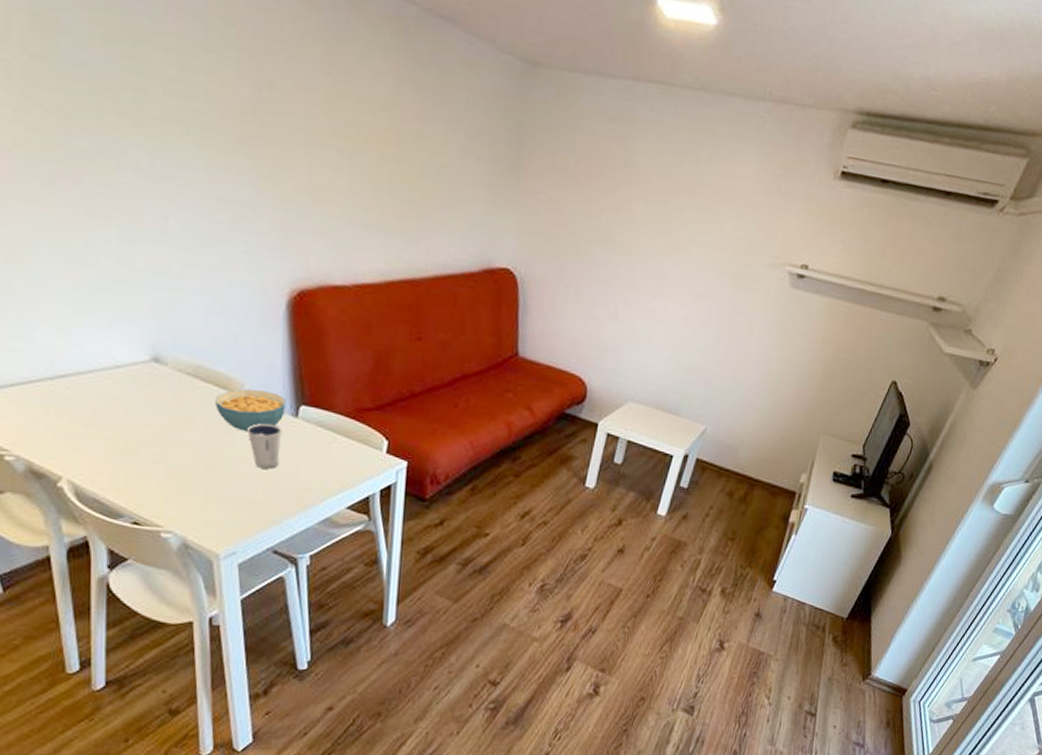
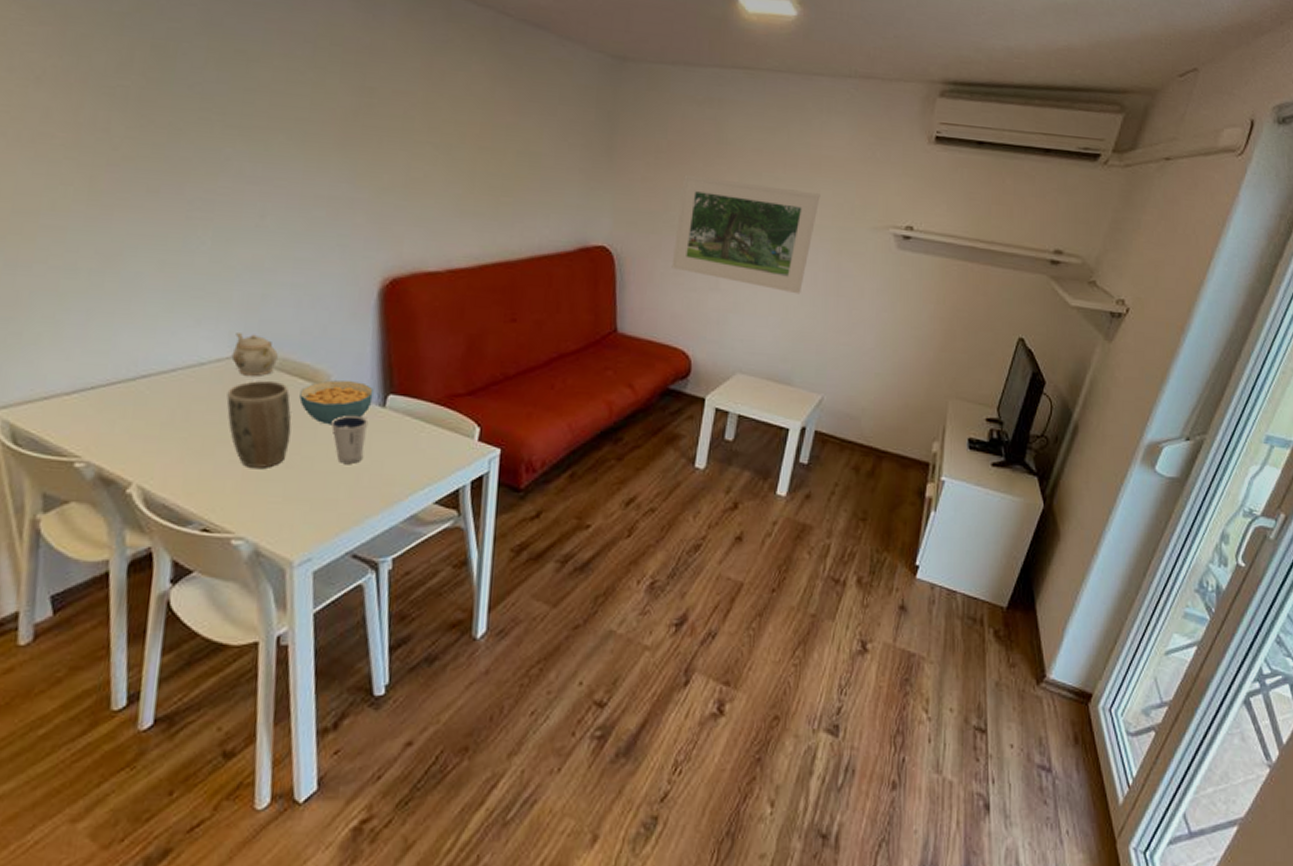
plant pot: none [145,386,209,469] -> present [226,380,292,468]
teapot: none [146,337,191,382] -> present [231,333,278,376]
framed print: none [573,197,723,328] -> present [671,174,821,294]

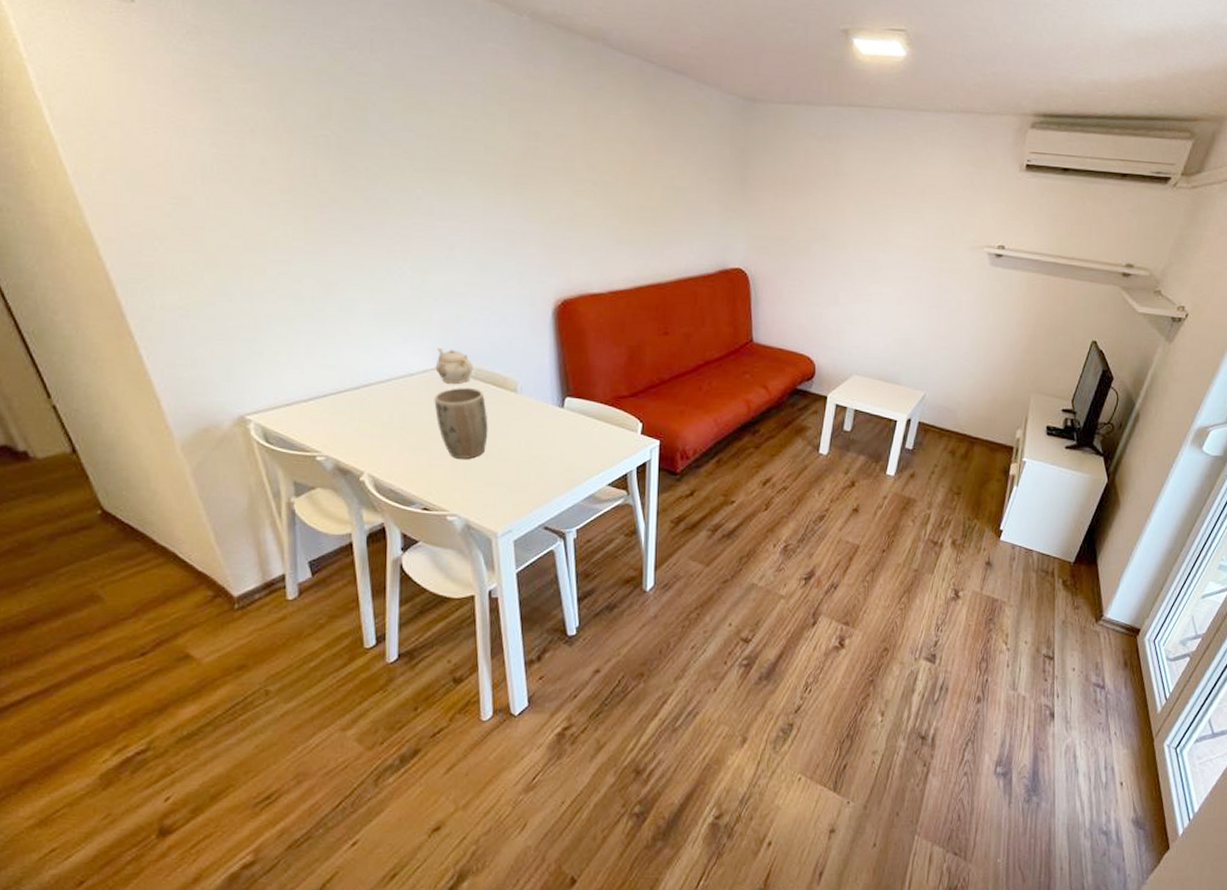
cereal bowl: present [299,380,374,425] -> none [493,386,553,423]
dixie cup: present [330,415,367,464] -> none [520,414,550,454]
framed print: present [671,174,821,294] -> none [798,203,925,307]

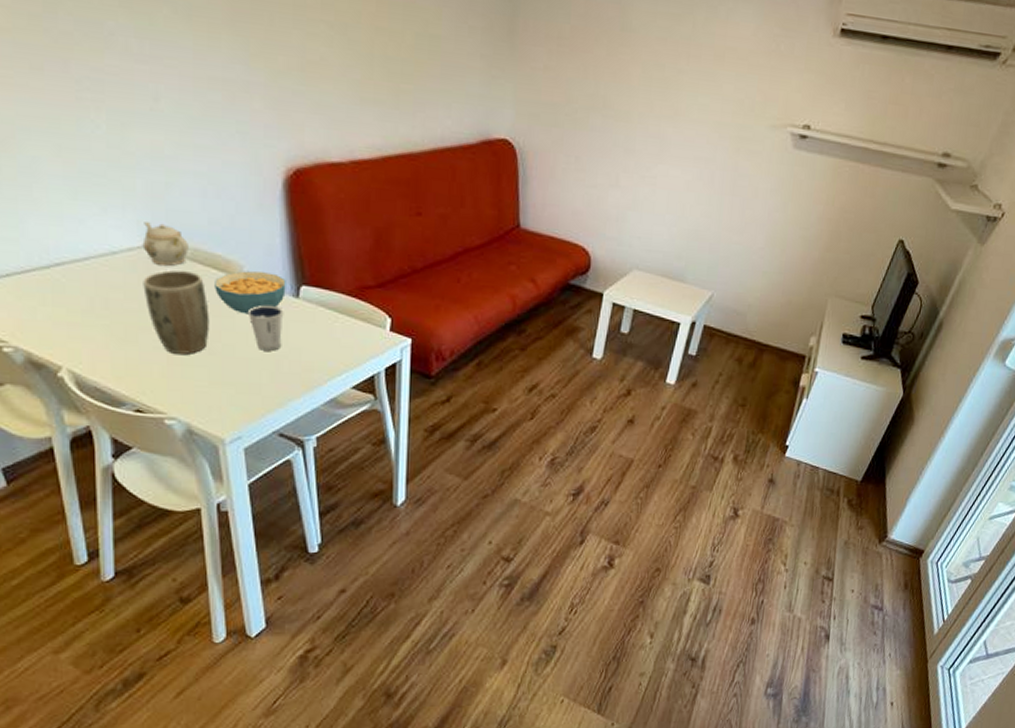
cereal bowl: none [493,386,553,423] -> present [215,271,286,315]
dixie cup: none [520,414,550,454] -> present [247,304,282,351]

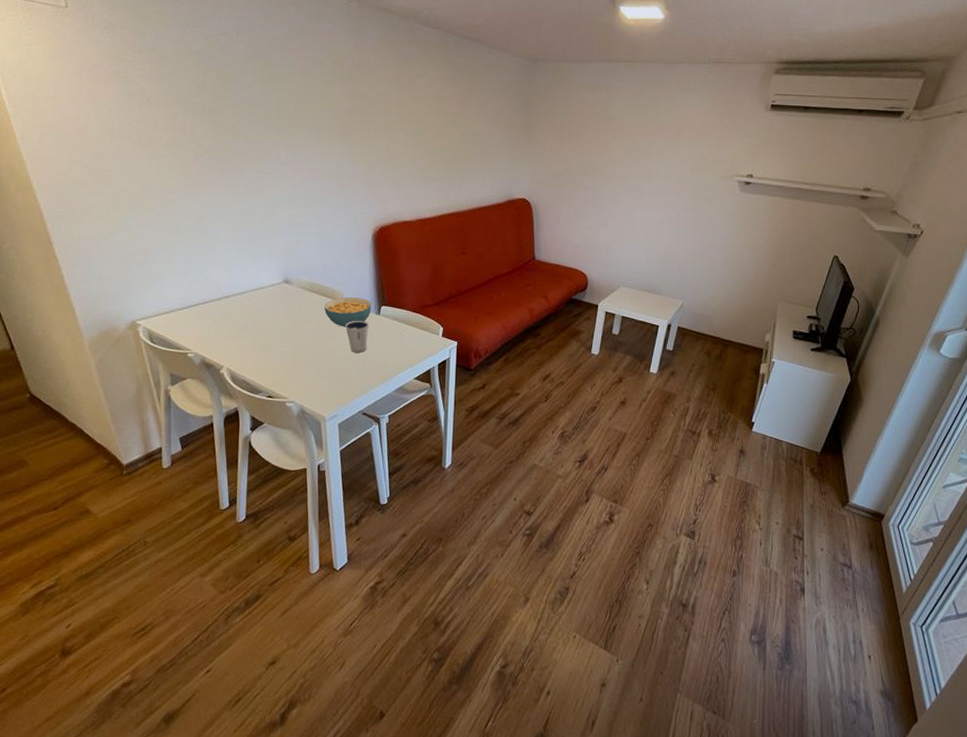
teapot: present [142,222,188,266] -> none [280,267,309,295]
plant pot: present [143,270,210,354] -> none [278,298,320,356]

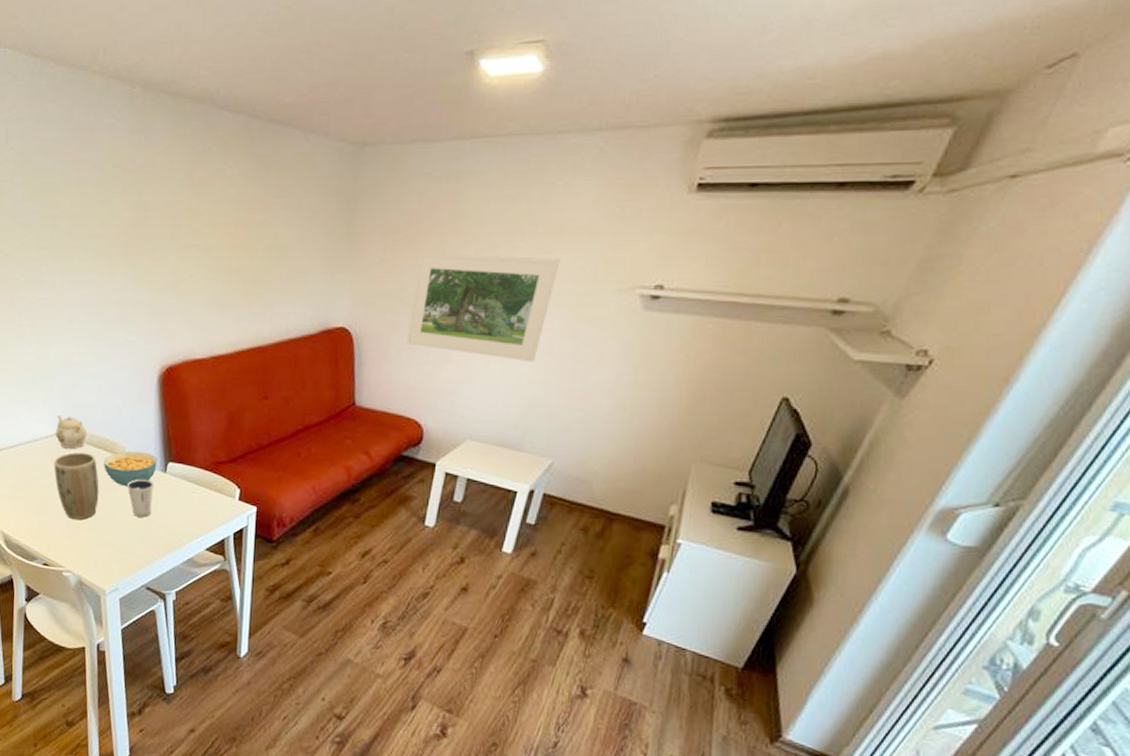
plant pot: none [278,298,320,356] -> present [54,452,99,519]
teapot: none [280,267,309,295] -> present [55,415,87,449]
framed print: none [573,143,682,228] -> present [406,252,561,362]

